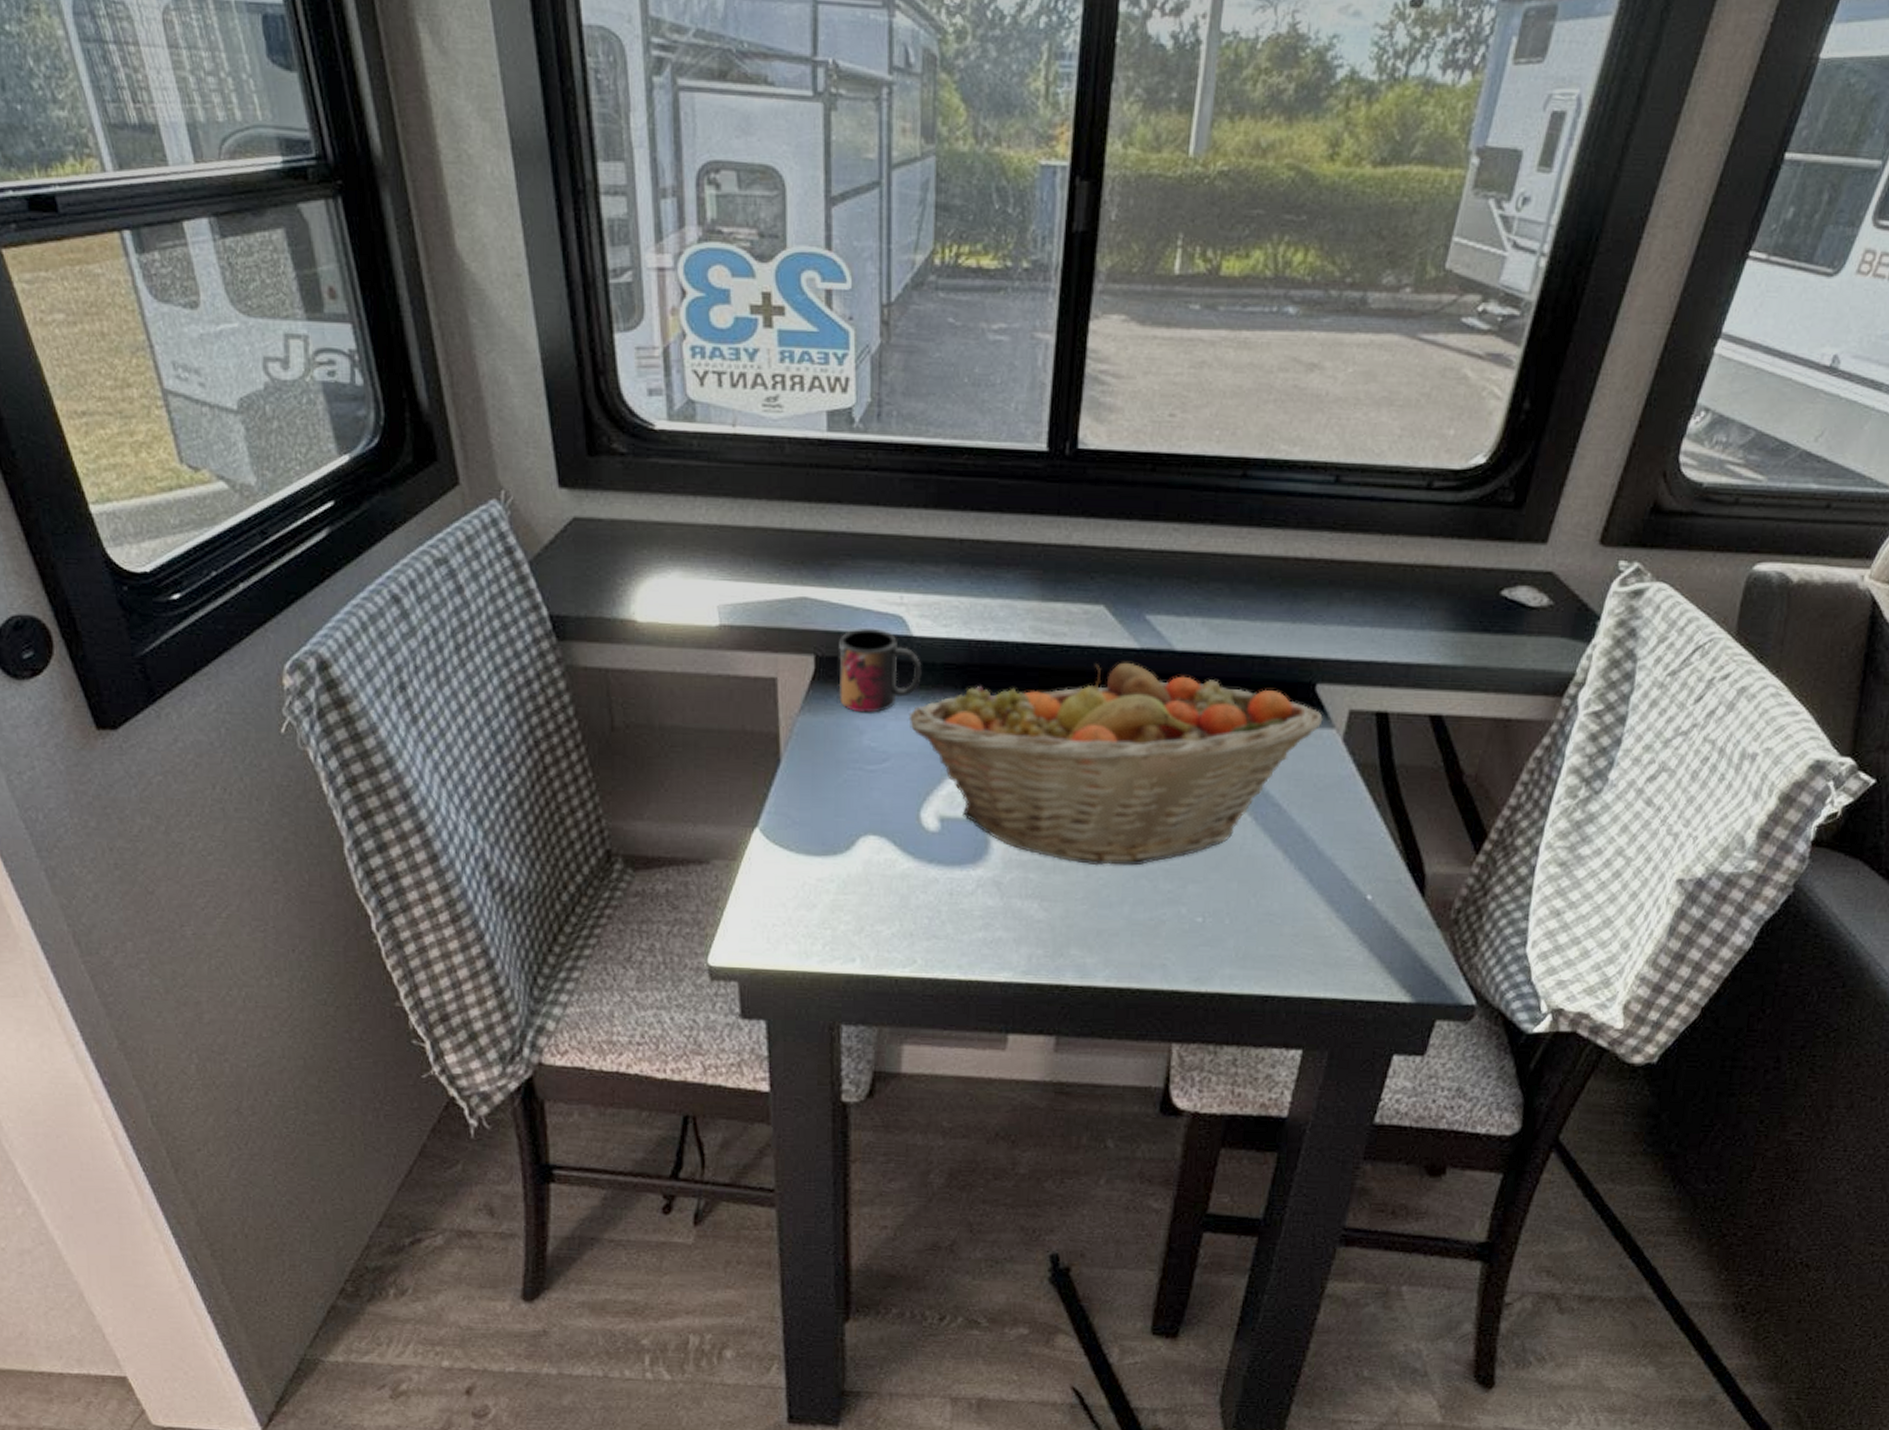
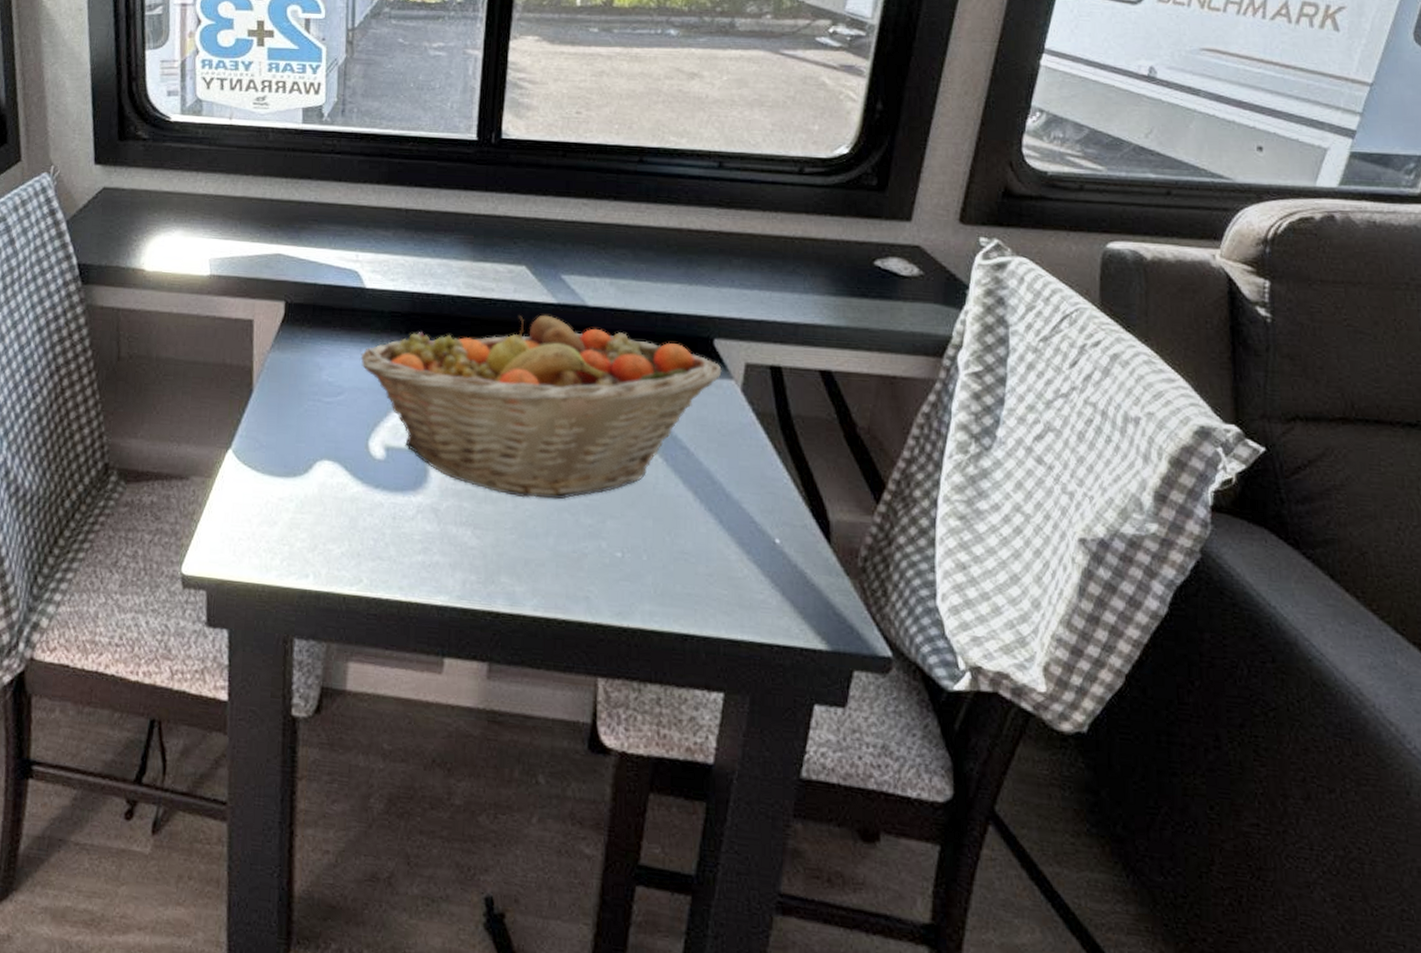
mug: present [838,629,922,713] -> none [303,281,373,353]

